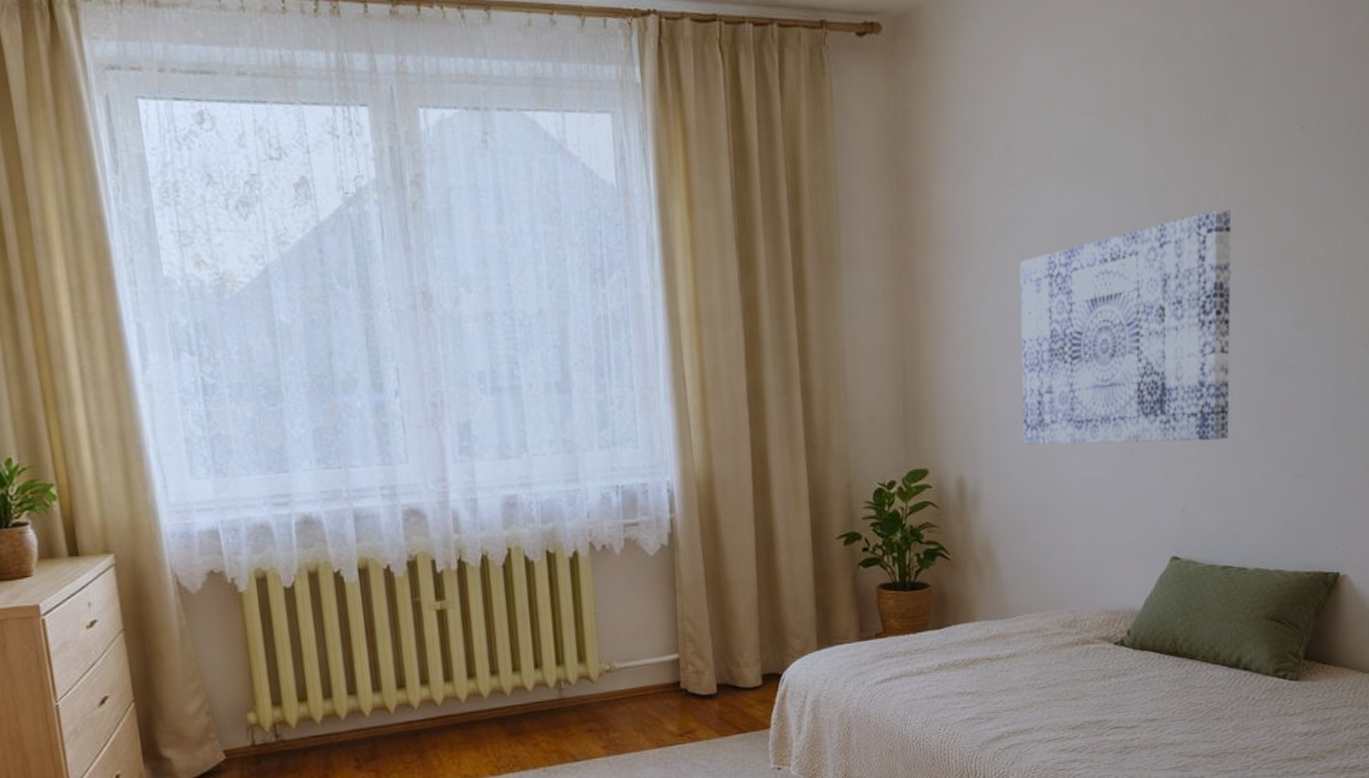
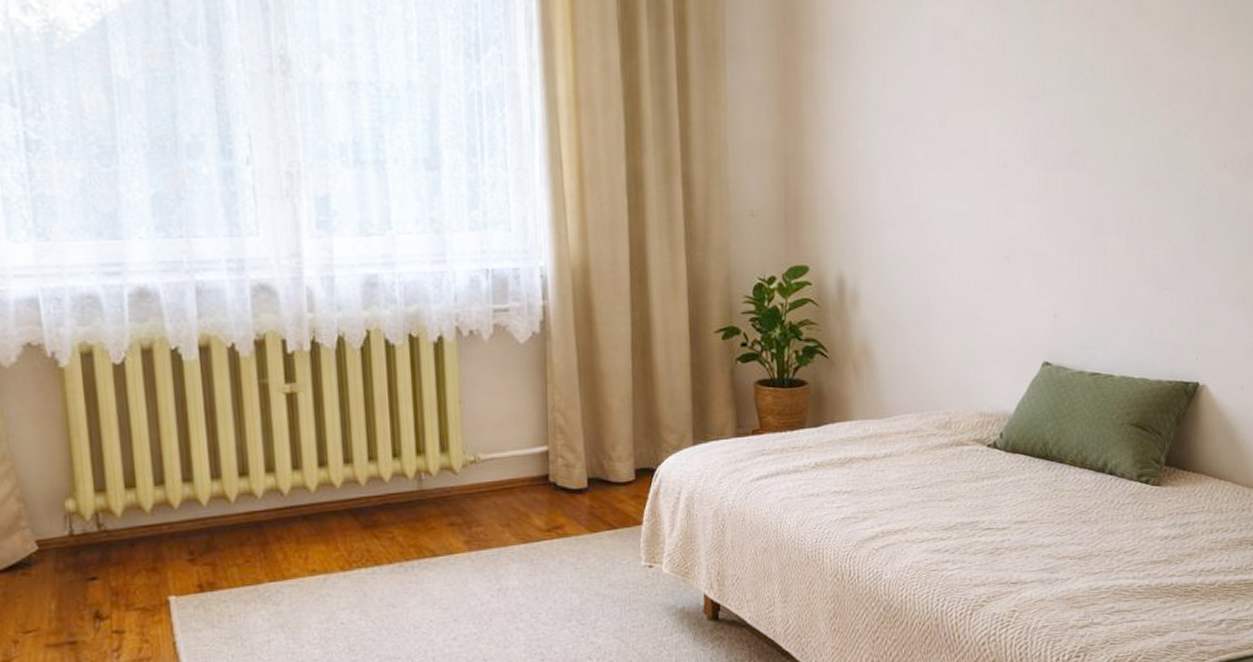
wall art: present [1019,210,1232,445] -> none [902,28,1105,251]

